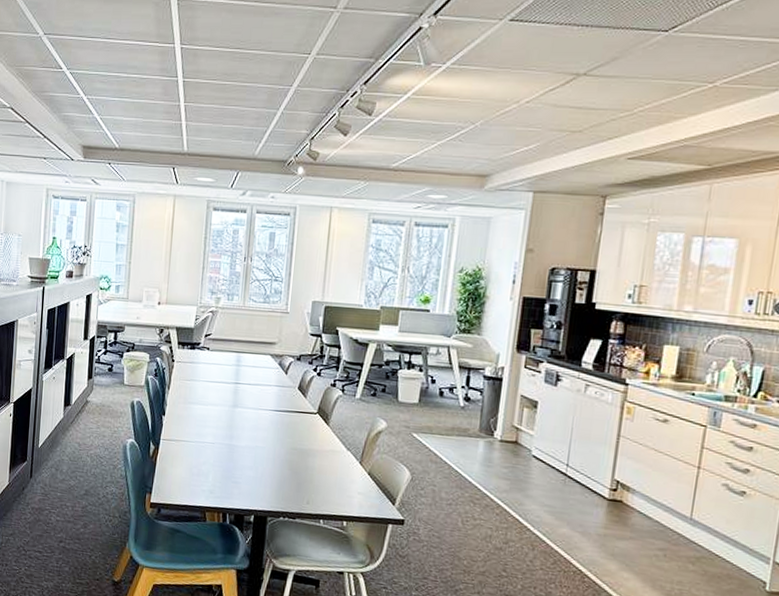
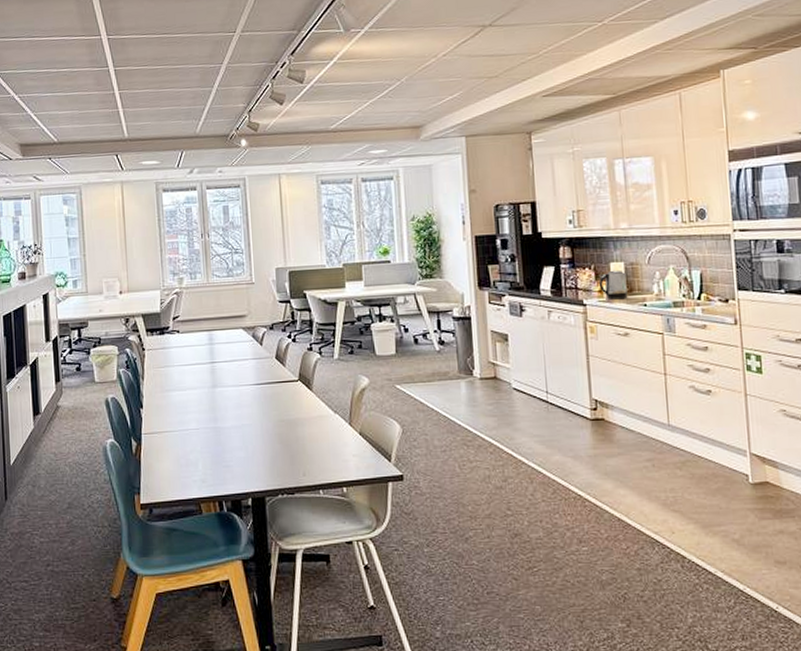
kettle: none [646,353,681,385] -> present [598,270,628,300]

